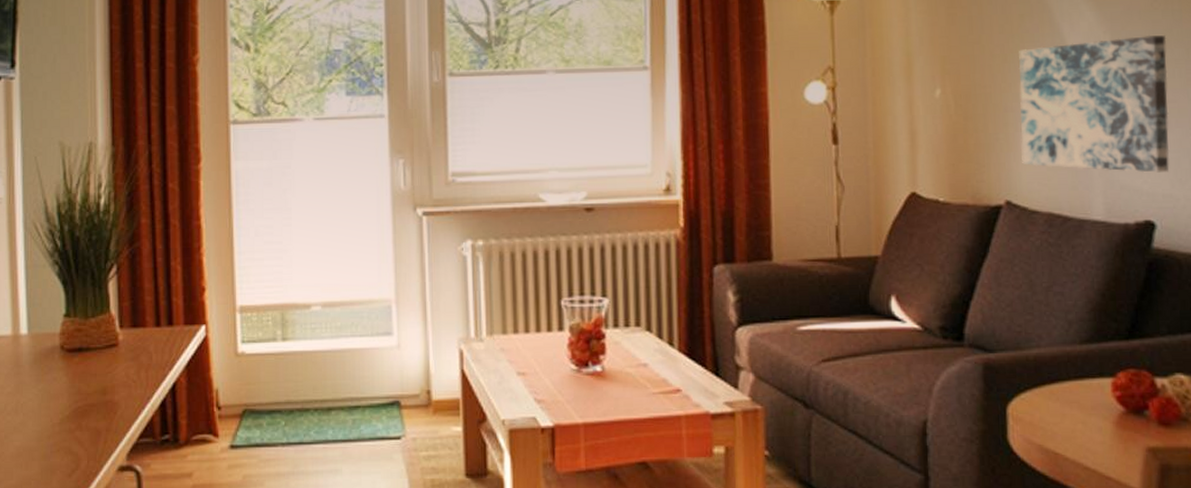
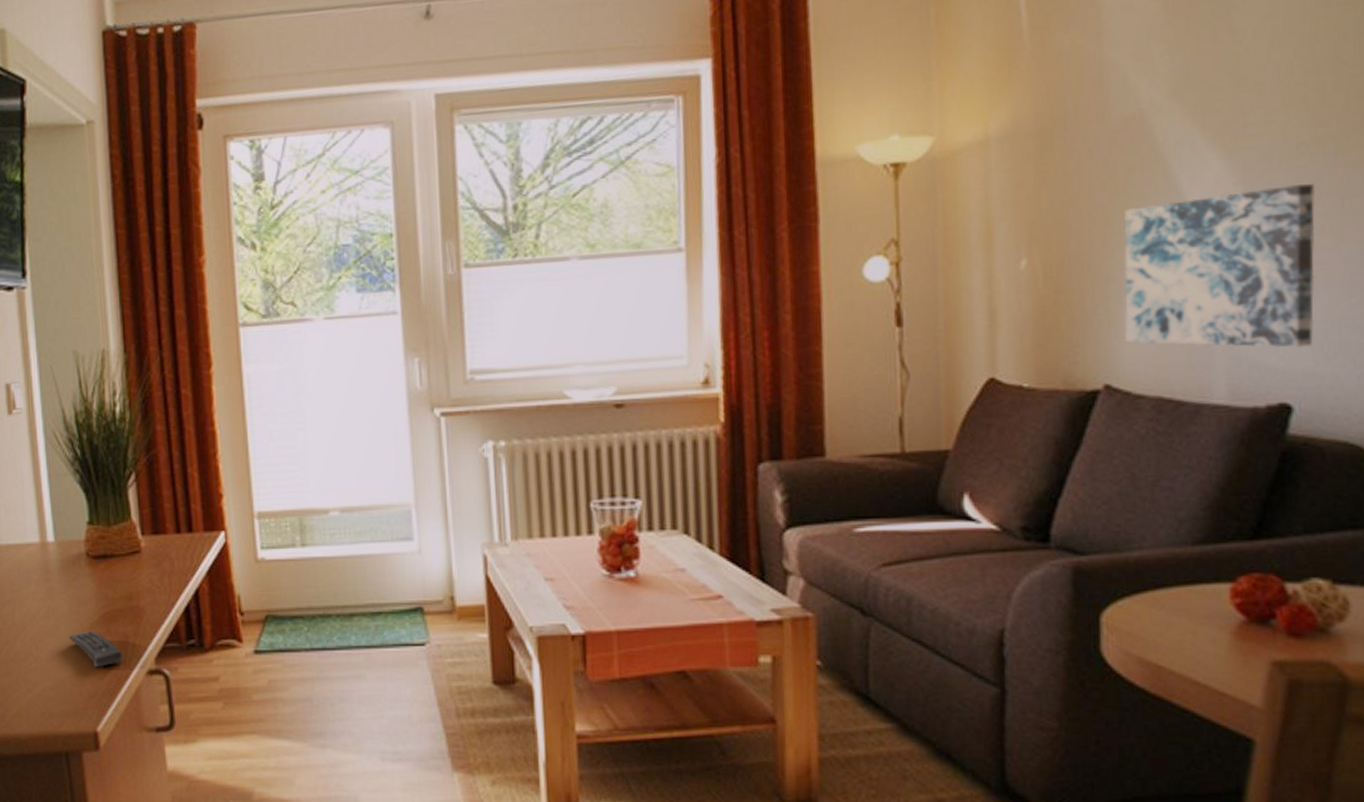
remote control: none [36,426,93,465] -> present [68,630,123,668]

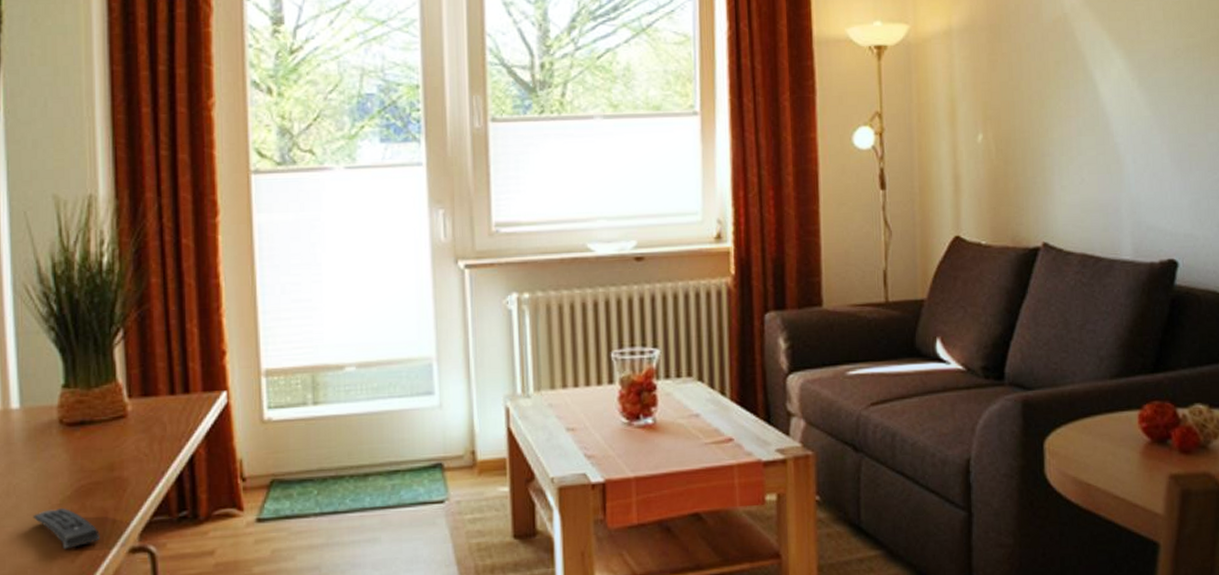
wall art: present [1124,184,1316,348] -> none [1055,81,1191,214]

